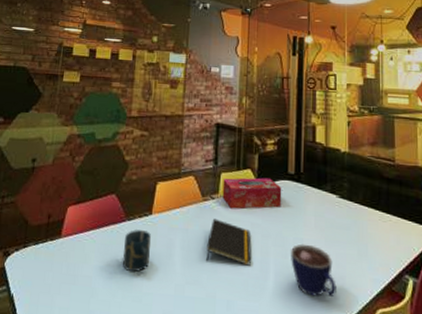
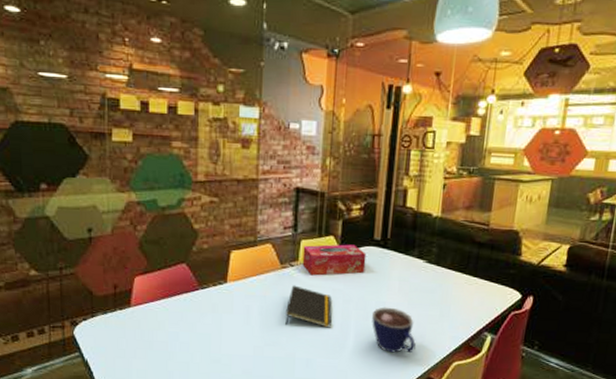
cup: present [123,230,151,273] -> none [199,298,227,337]

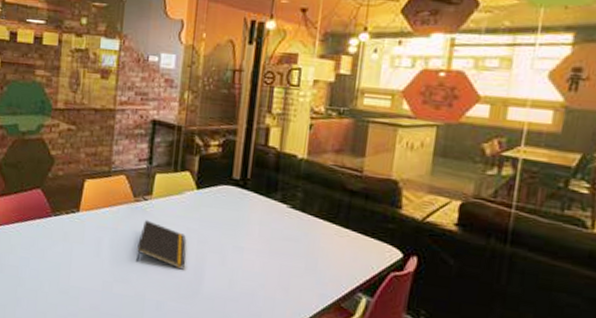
tissue box: present [302,244,367,276] -> none [156,179,224,214]
cup: present [372,307,416,353] -> none [228,252,278,307]

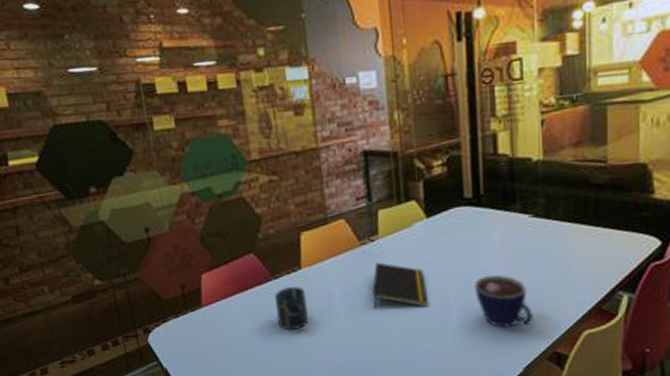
cup: none [49,225,78,267] -> present [275,287,308,331]
cup: none [228,252,278,307] -> present [475,274,533,328]

